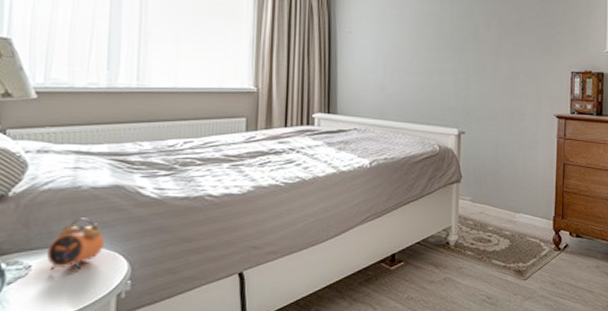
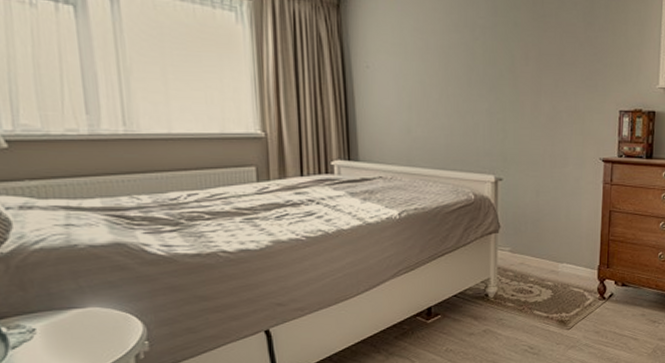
alarm clock: present [46,218,105,271] -> none [49,278,114,333]

